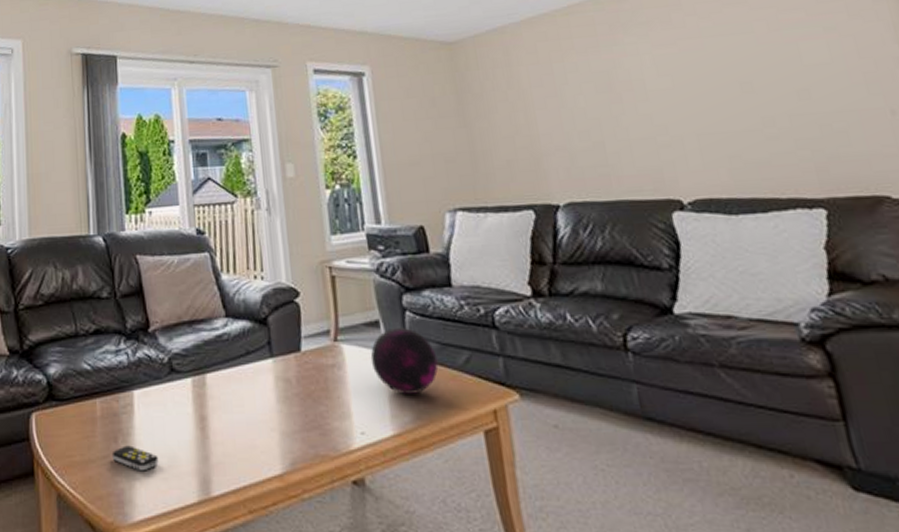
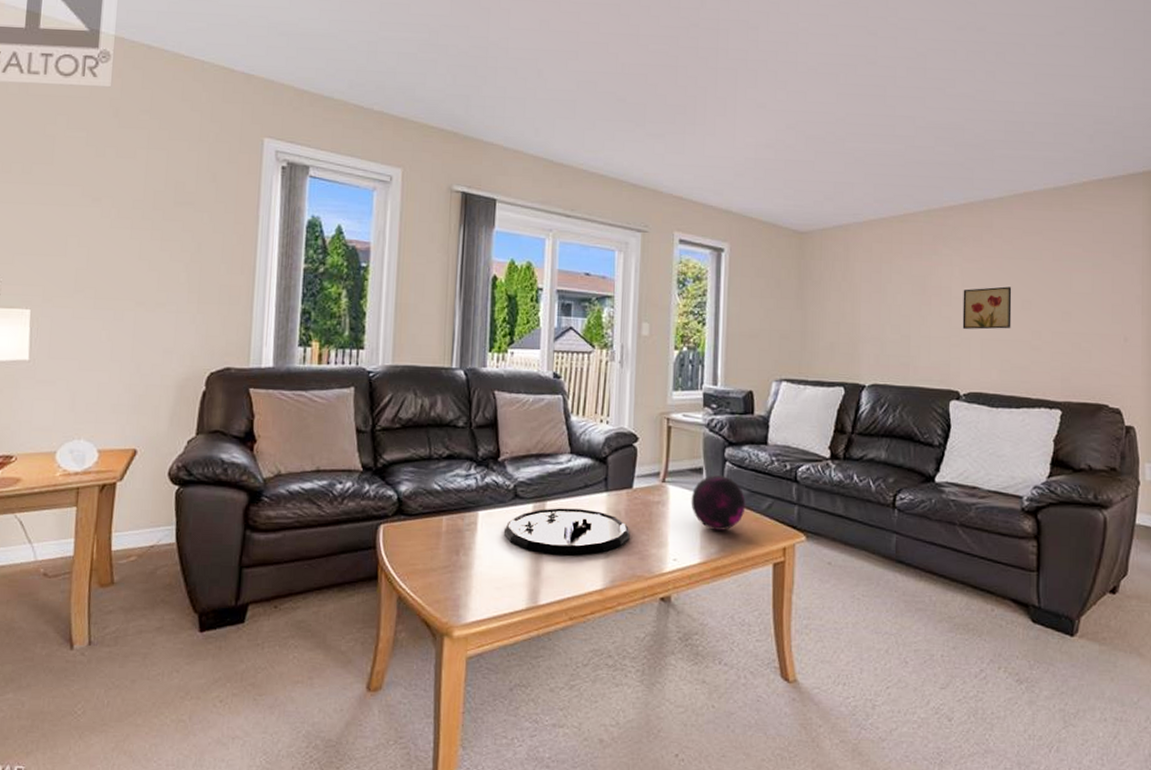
remote control: present [111,445,159,472] -> none [452,558,495,581]
decorative tray: none [163,379,306,435] -> present [503,508,630,555]
wall art: none [660,69,733,125] -> present [962,286,1012,330]

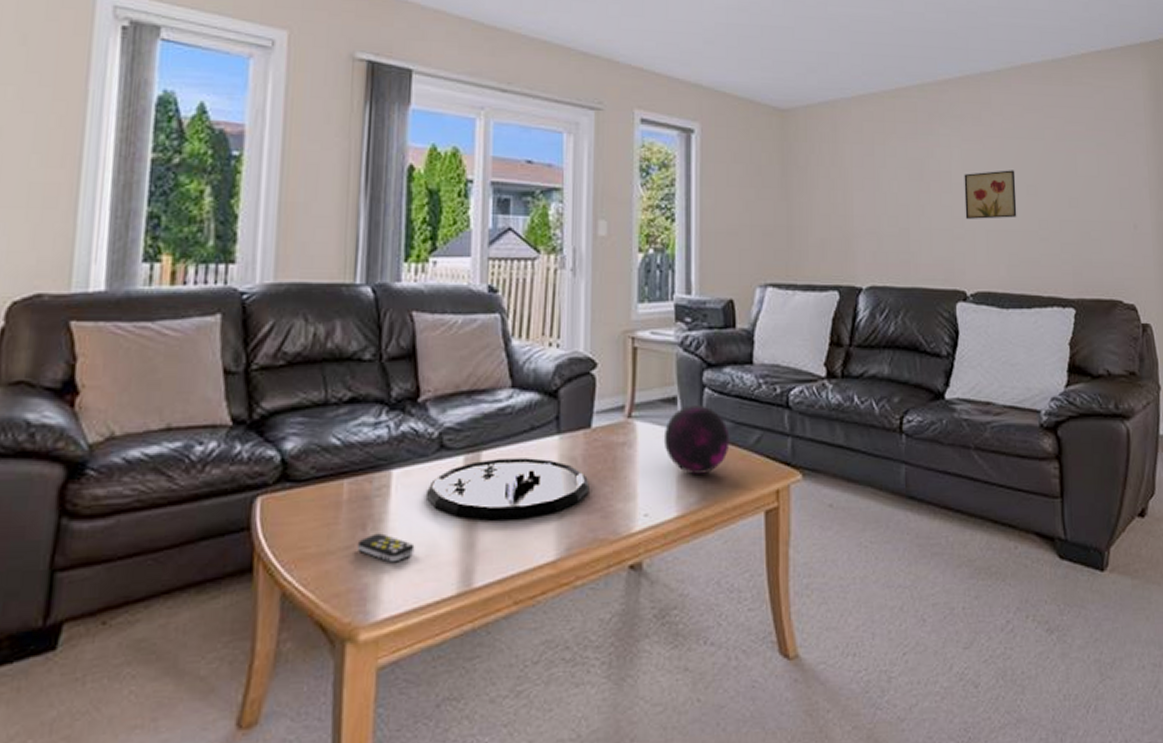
remote control: none [452,558,495,581] -> present [357,533,415,563]

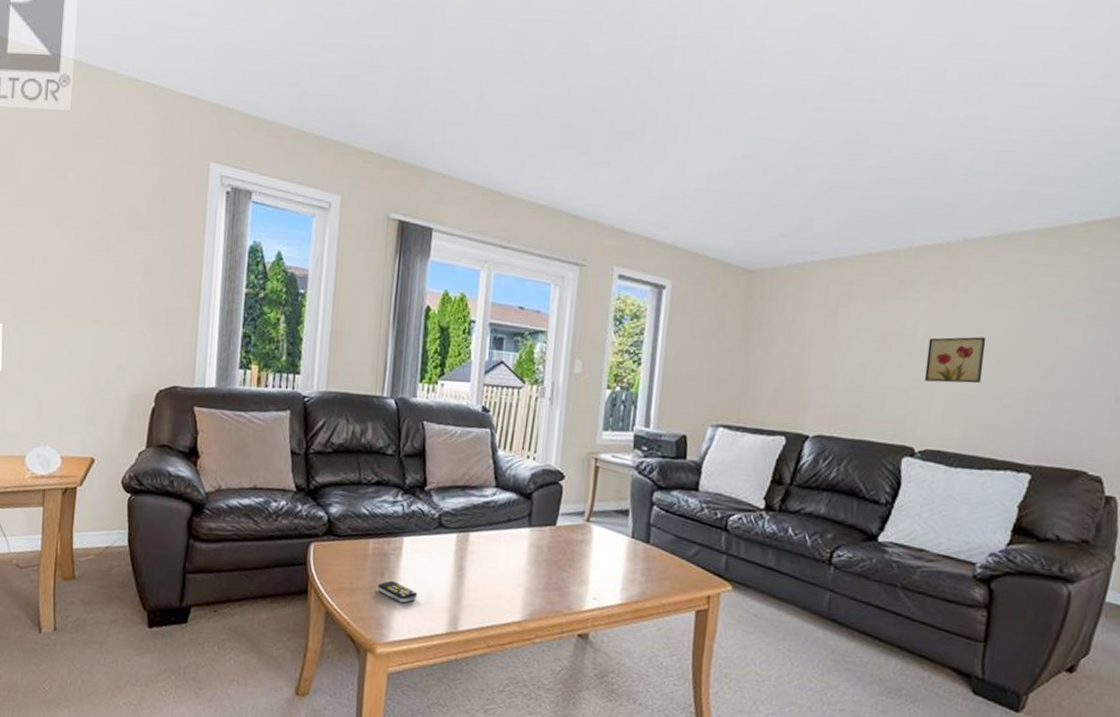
decorative tray: present [425,458,589,519] -> none [427,539,551,587]
decorative orb: present [663,404,730,474] -> none [614,517,672,574]

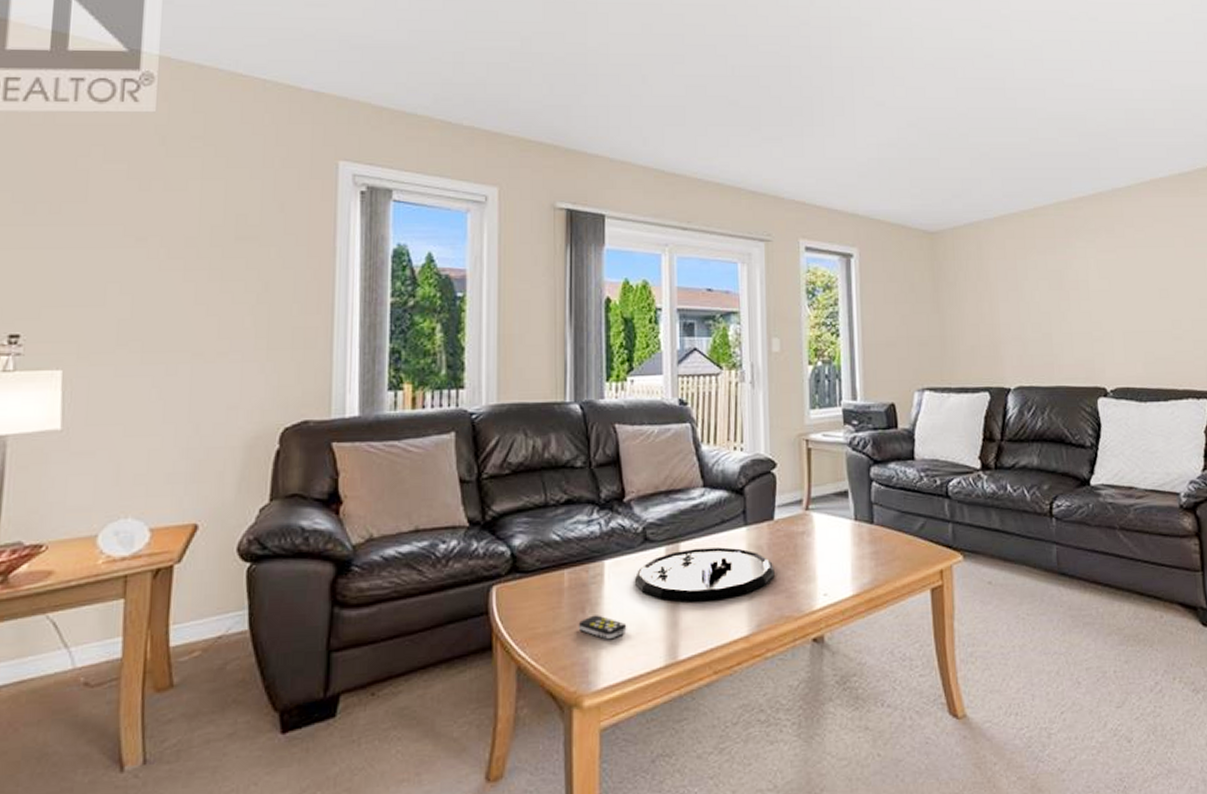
decorative tray: none [427,539,551,587] -> present [634,547,775,601]
wall art: present [924,336,987,384] -> none [1100,276,1151,322]

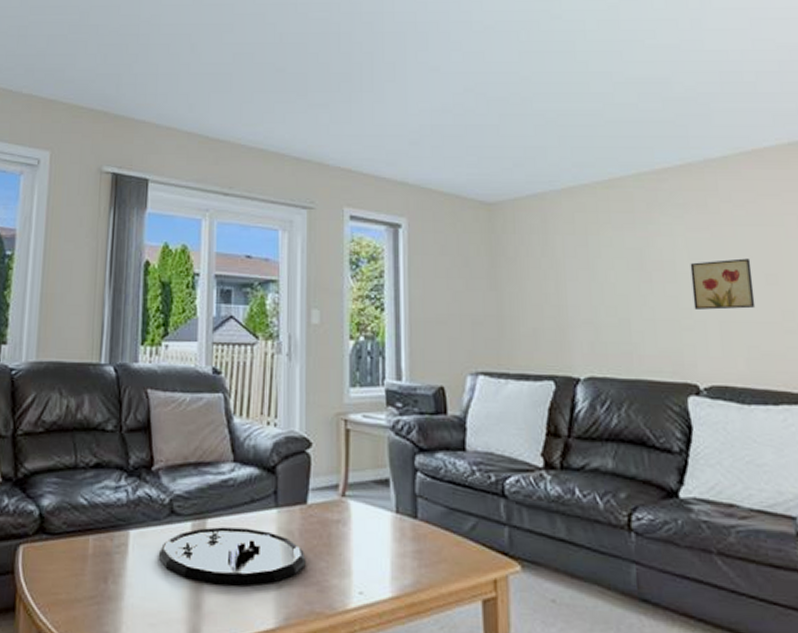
remote control: present [578,615,627,640] -> none [99,587,148,615]
wall art: none [1100,276,1151,322] -> present [690,258,756,310]

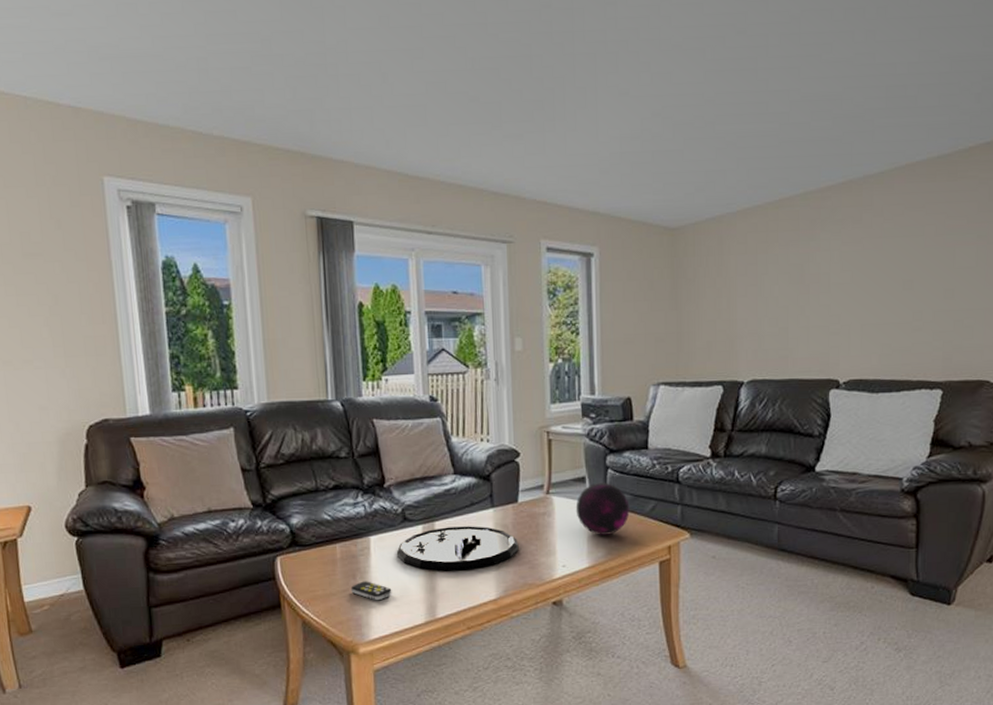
remote control: none [99,587,148,615] -> present [350,581,392,601]
decorative orb: none [377,487,444,557] -> present [575,482,630,535]
wall art: present [690,258,756,310] -> none [842,267,893,315]

